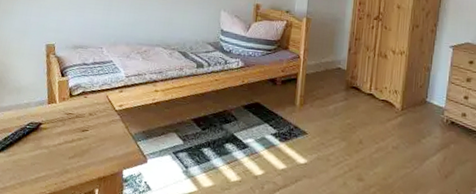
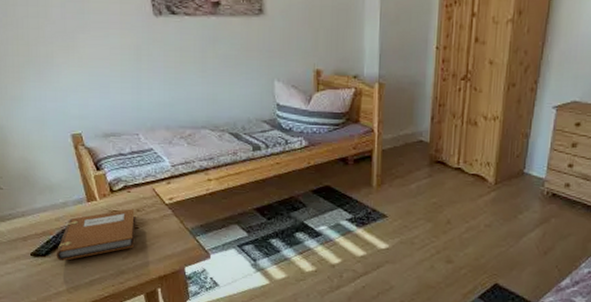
notebook: none [10,112,88,158] -> present [56,208,136,262]

